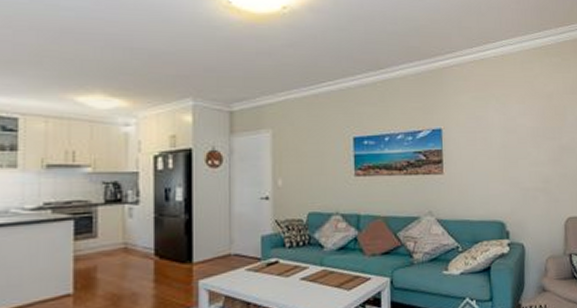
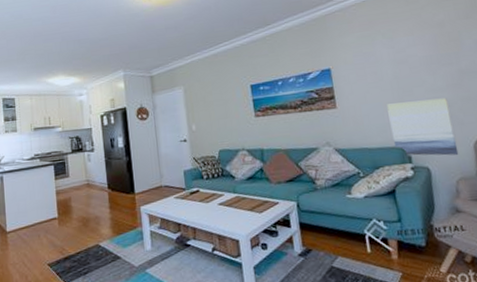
wall art: none [492,173,551,233] -> present [387,98,459,156]

